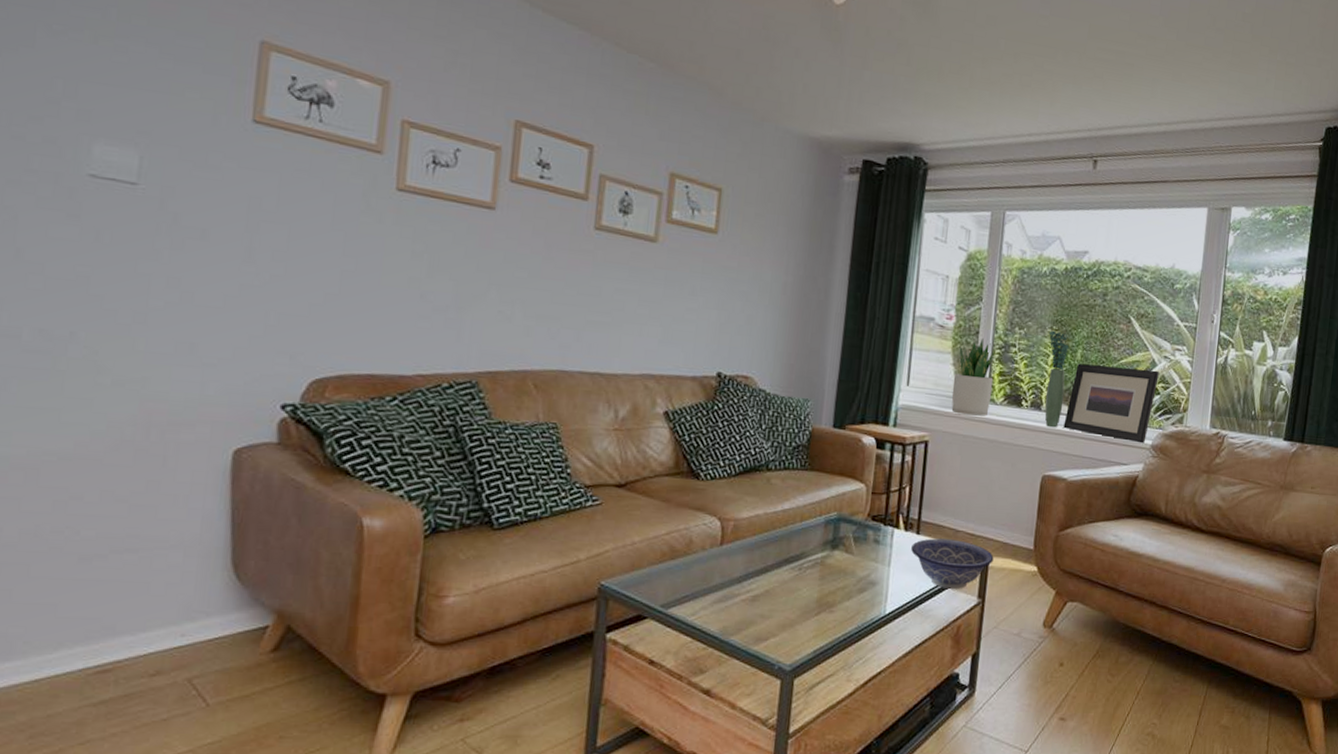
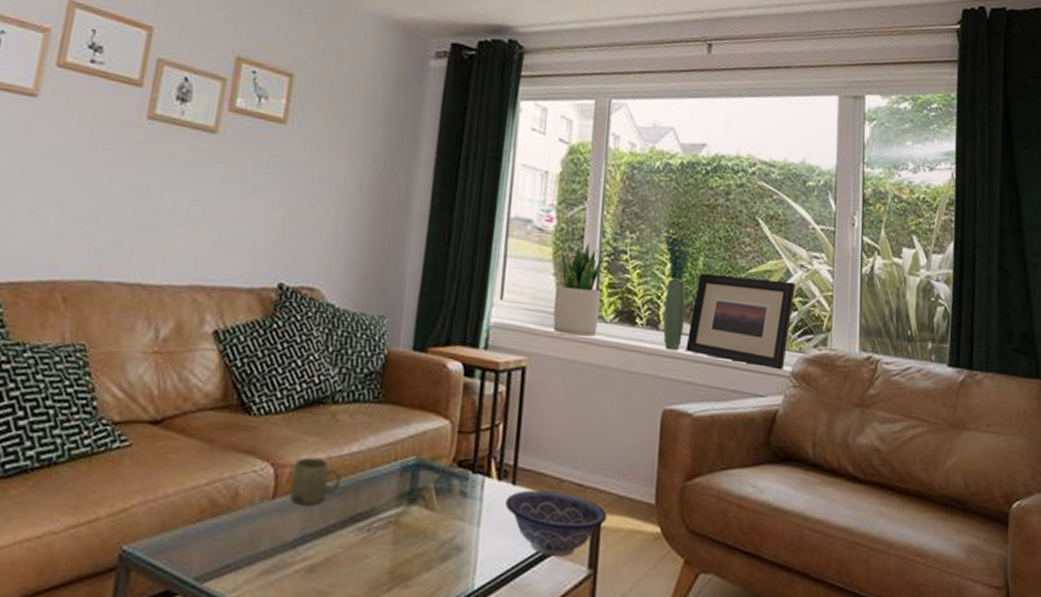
mug: none [734,513,776,551] -> present [289,457,341,506]

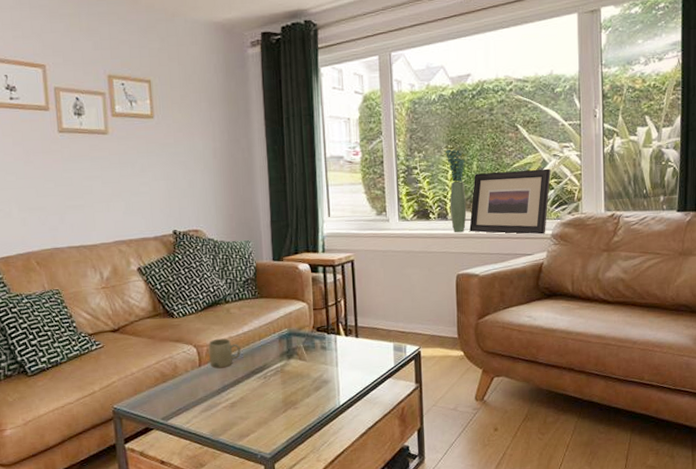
decorative bowl: present [505,489,607,558] -> none [353,338,424,380]
planter: present [553,243,603,337] -> none [367,166,402,234]

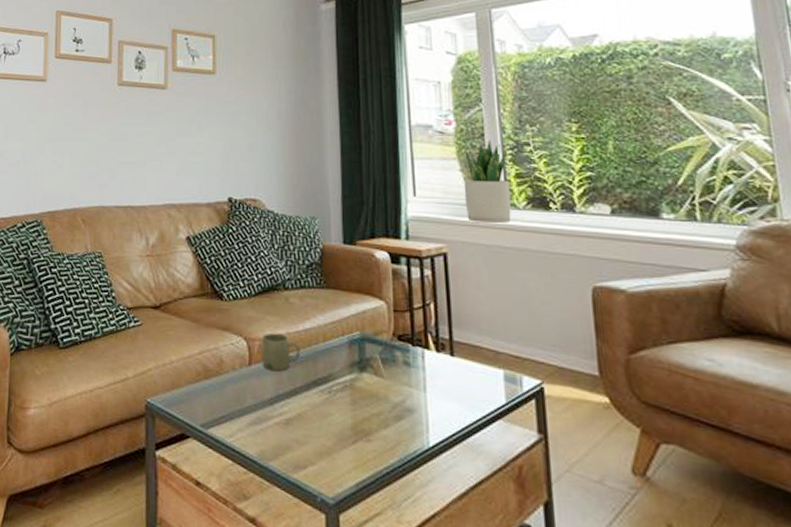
planter: none [367,166,402,234] -> present [463,140,511,223]
vase: present [444,146,467,233] -> none [567,119,603,231]
picture frame: present [469,168,551,235] -> none [607,155,727,244]

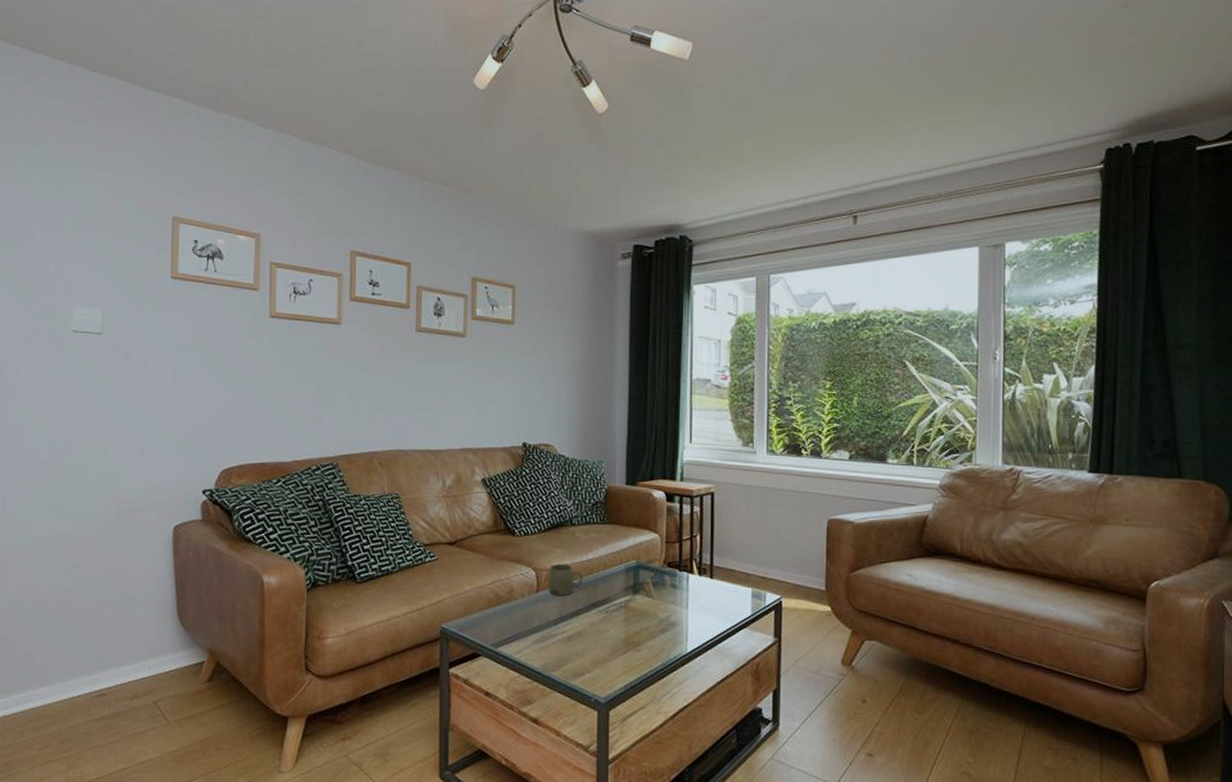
planter: present [463,140,511,223] -> none [732,394,771,467]

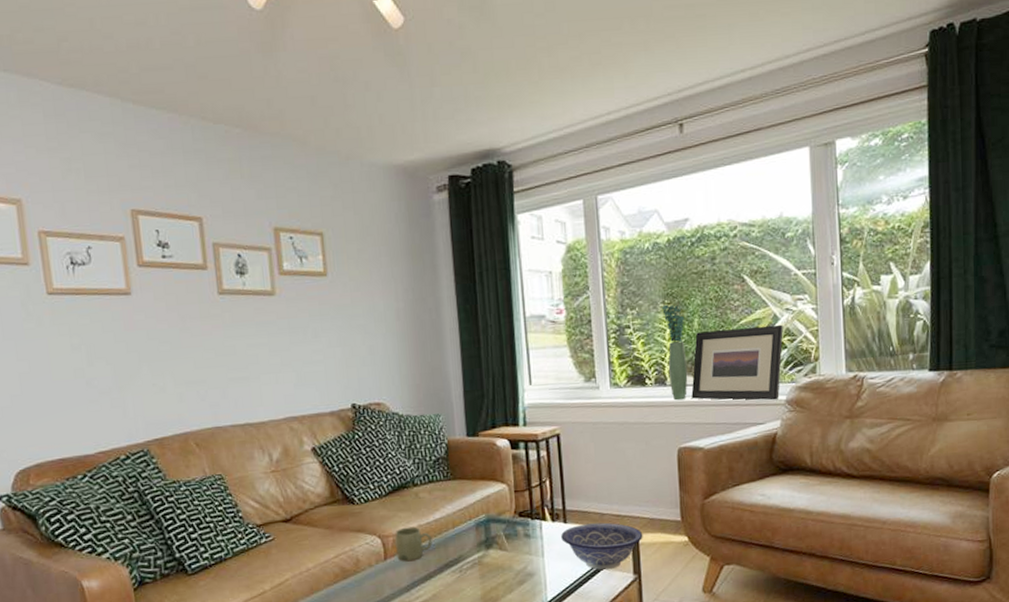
decorative bowl: none [706,582,787,630] -> present [561,522,643,571]
vase: none [822,377,845,474] -> present [661,301,688,401]
picture frame: none [845,410,941,484] -> present [691,324,783,401]

